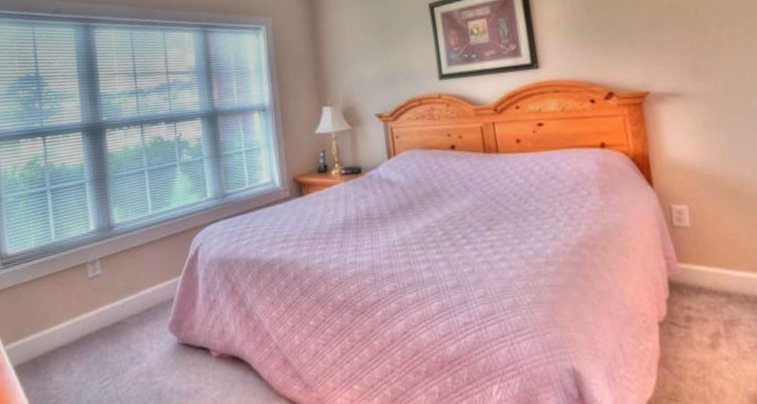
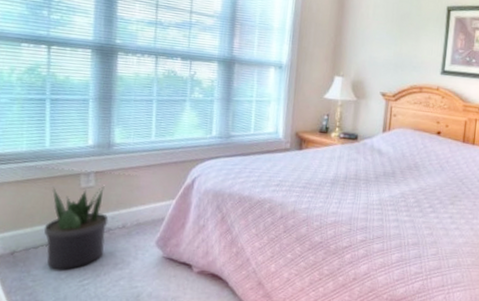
planter: none [59,272,119,372] -> present [43,186,109,270]

